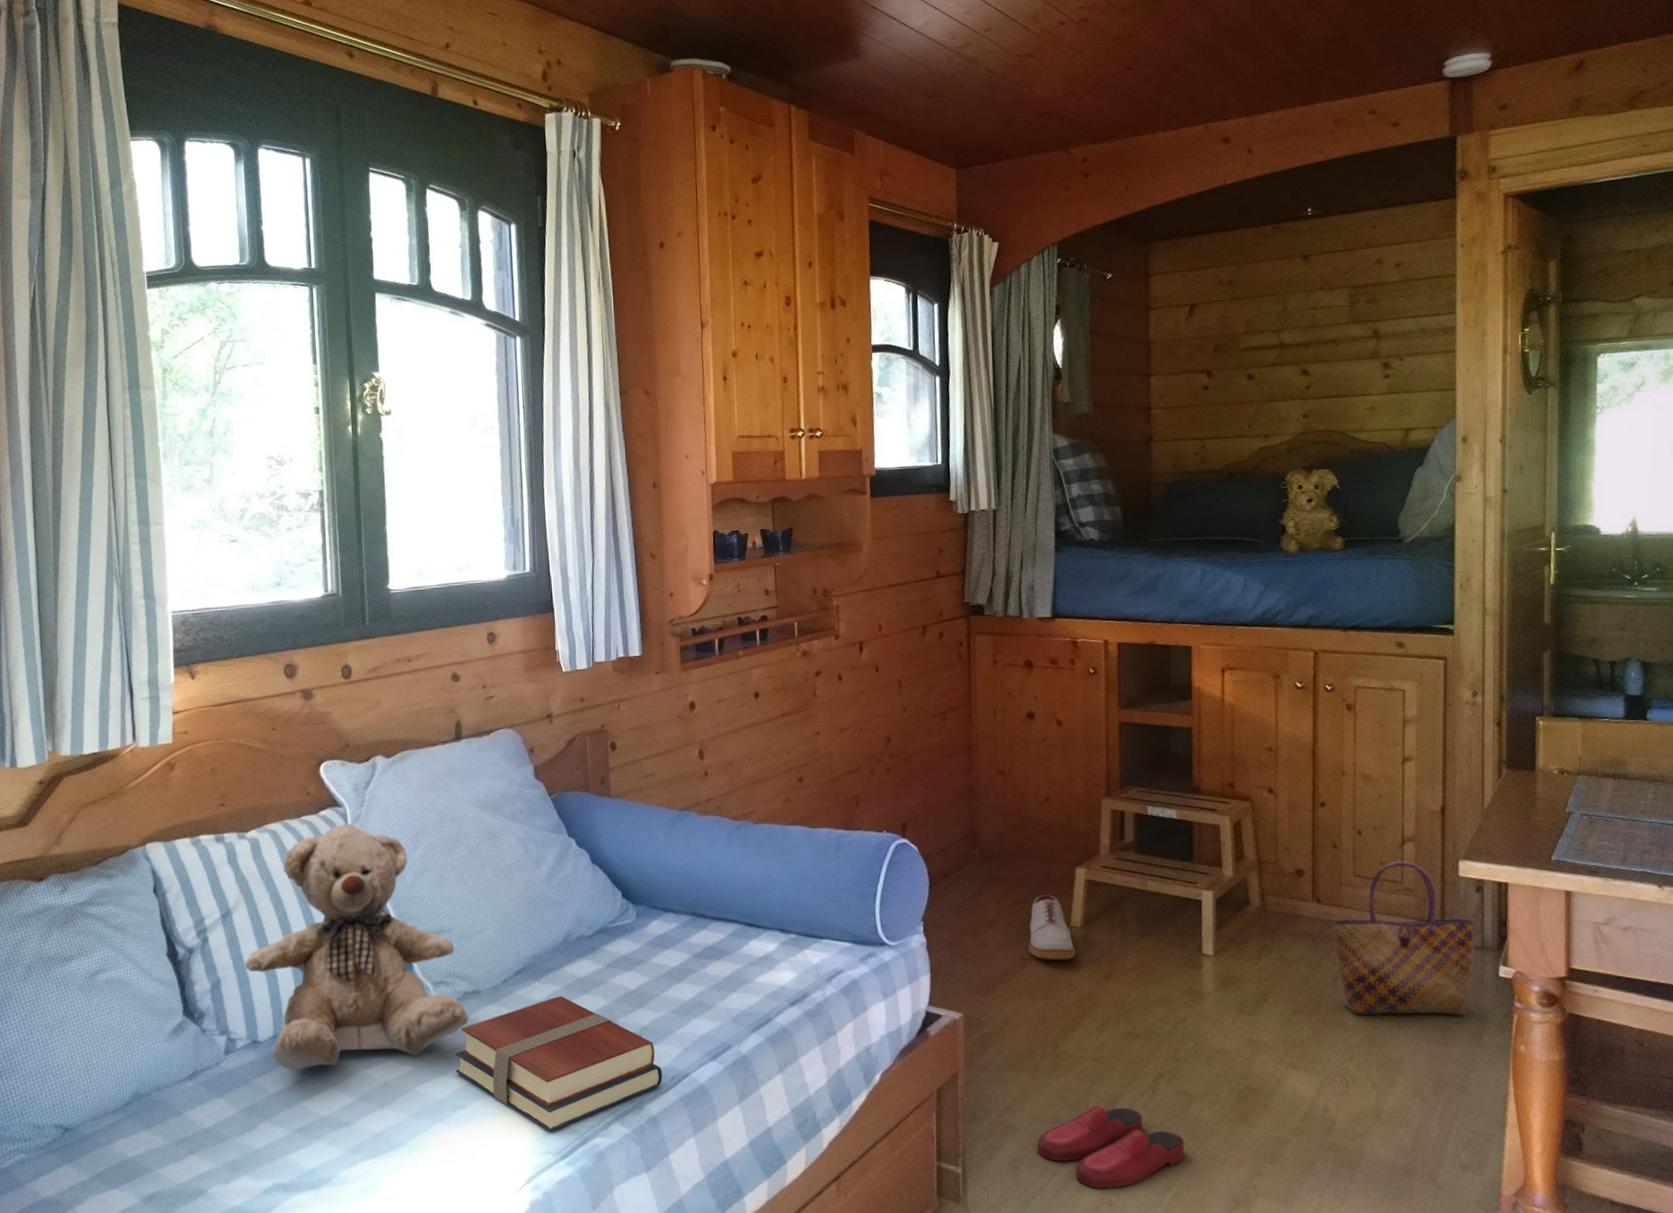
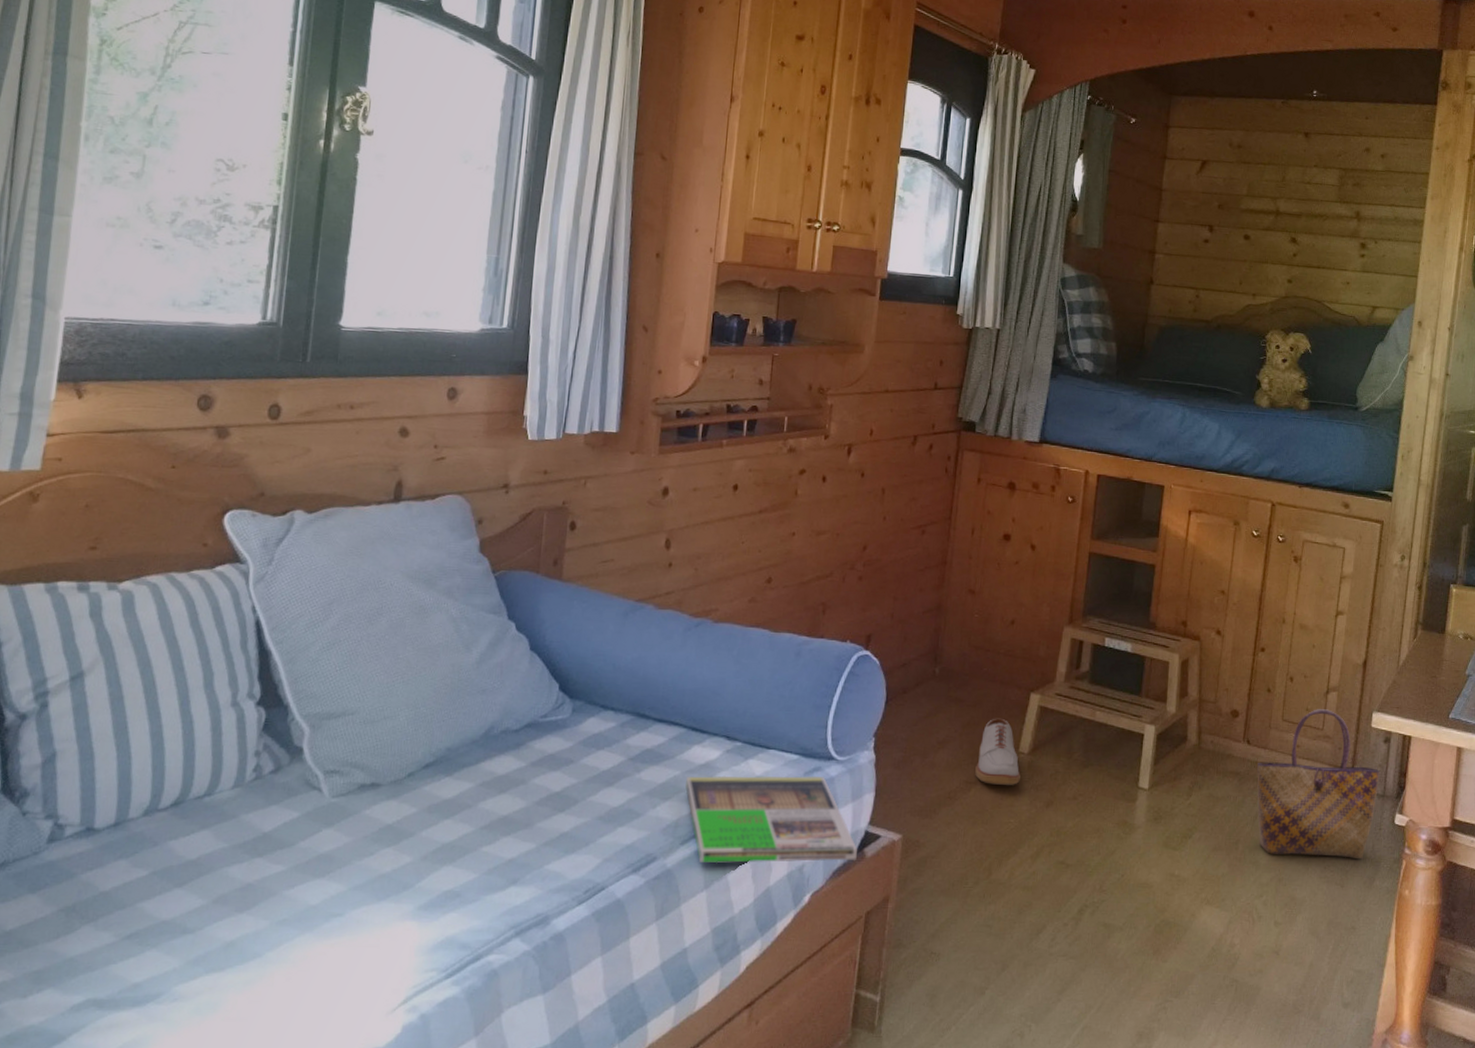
teddy bear: present [245,824,469,1071] -> none [91,583,362,866]
books: present [455,996,663,1131] -> none [337,795,577,946]
magazine: none [748,961,921,1048] -> present [685,775,857,863]
slippers: present [1037,1105,1185,1188] -> none [958,935,1099,1020]

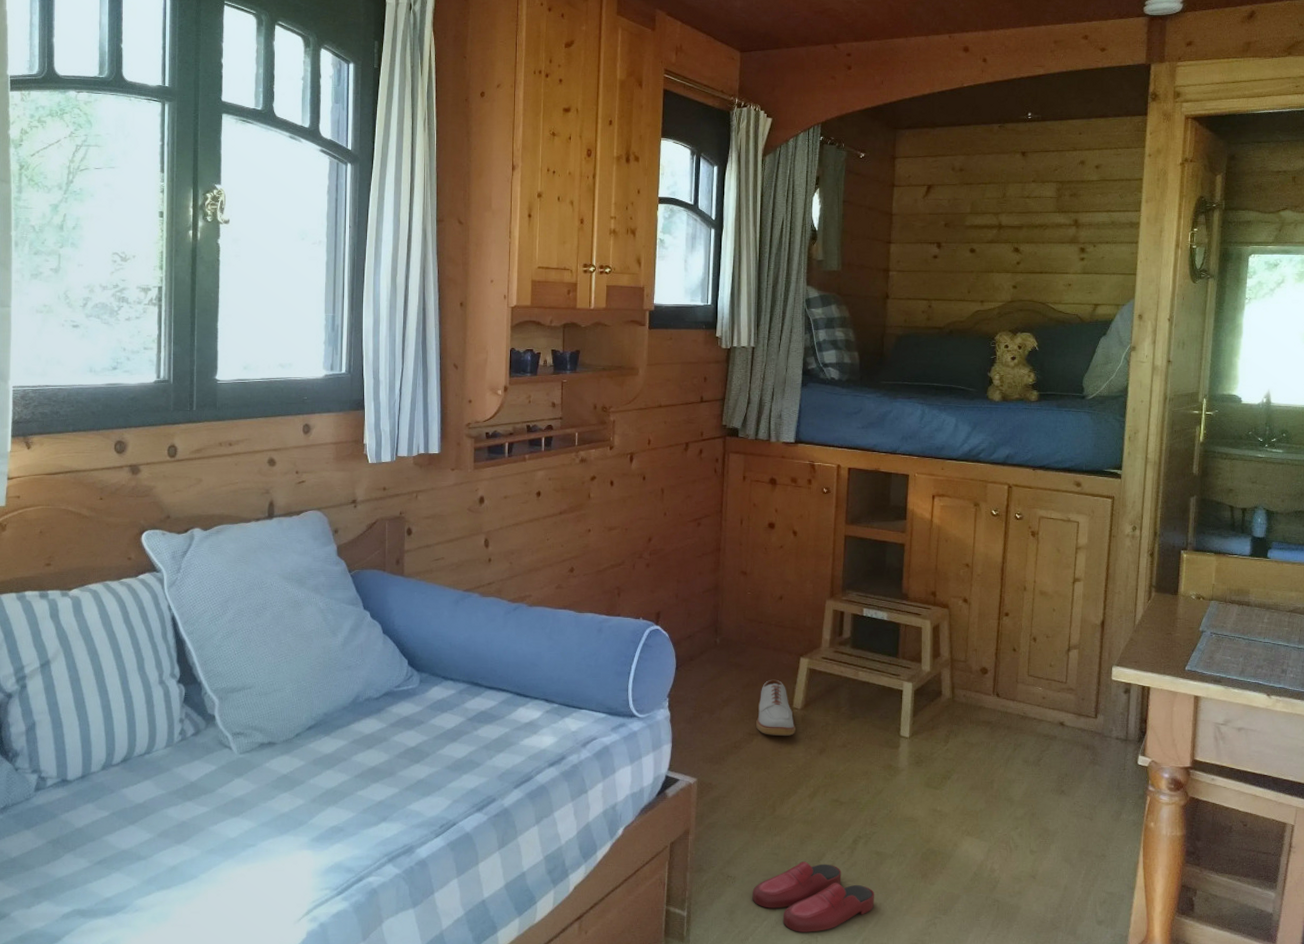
magazine: present [685,775,857,863] -> none [515,730,660,803]
slippers: none [958,935,1099,1020] -> present [752,861,874,932]
tote bag: present [1257,709,1380,860] -> none [1007,665,1122,796]

